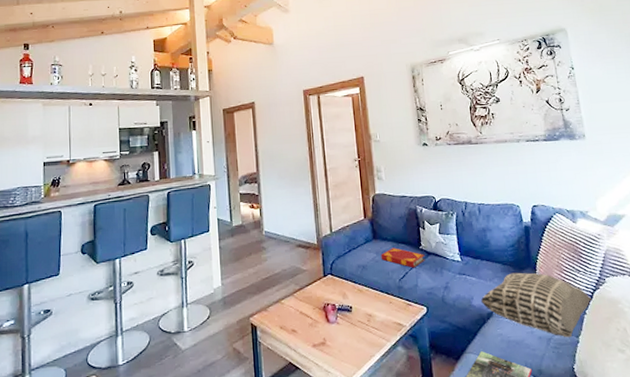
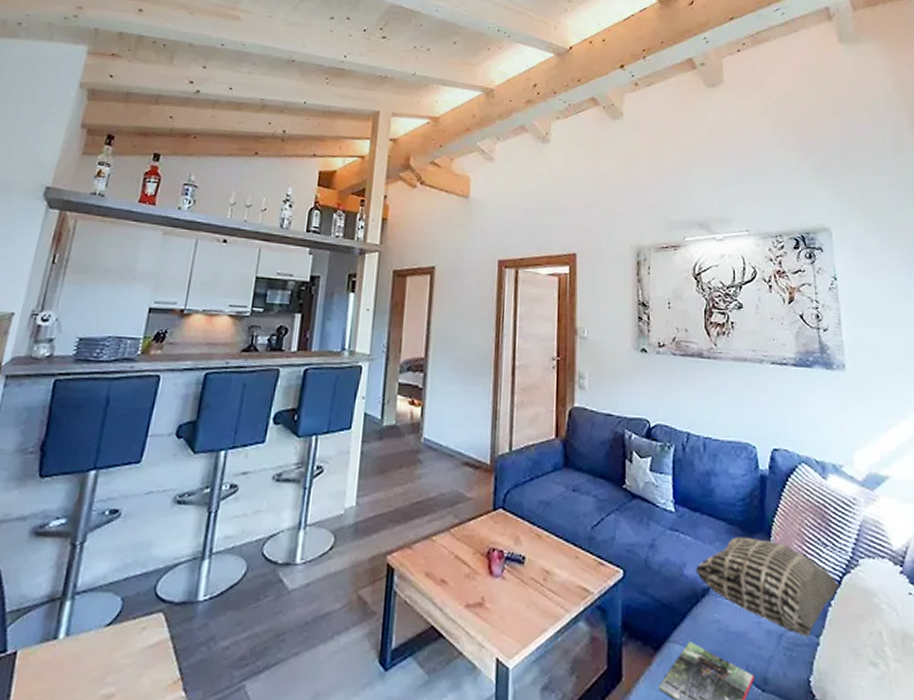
hardback book: present [381,247,425,268] -> none [571,482,628,514]

